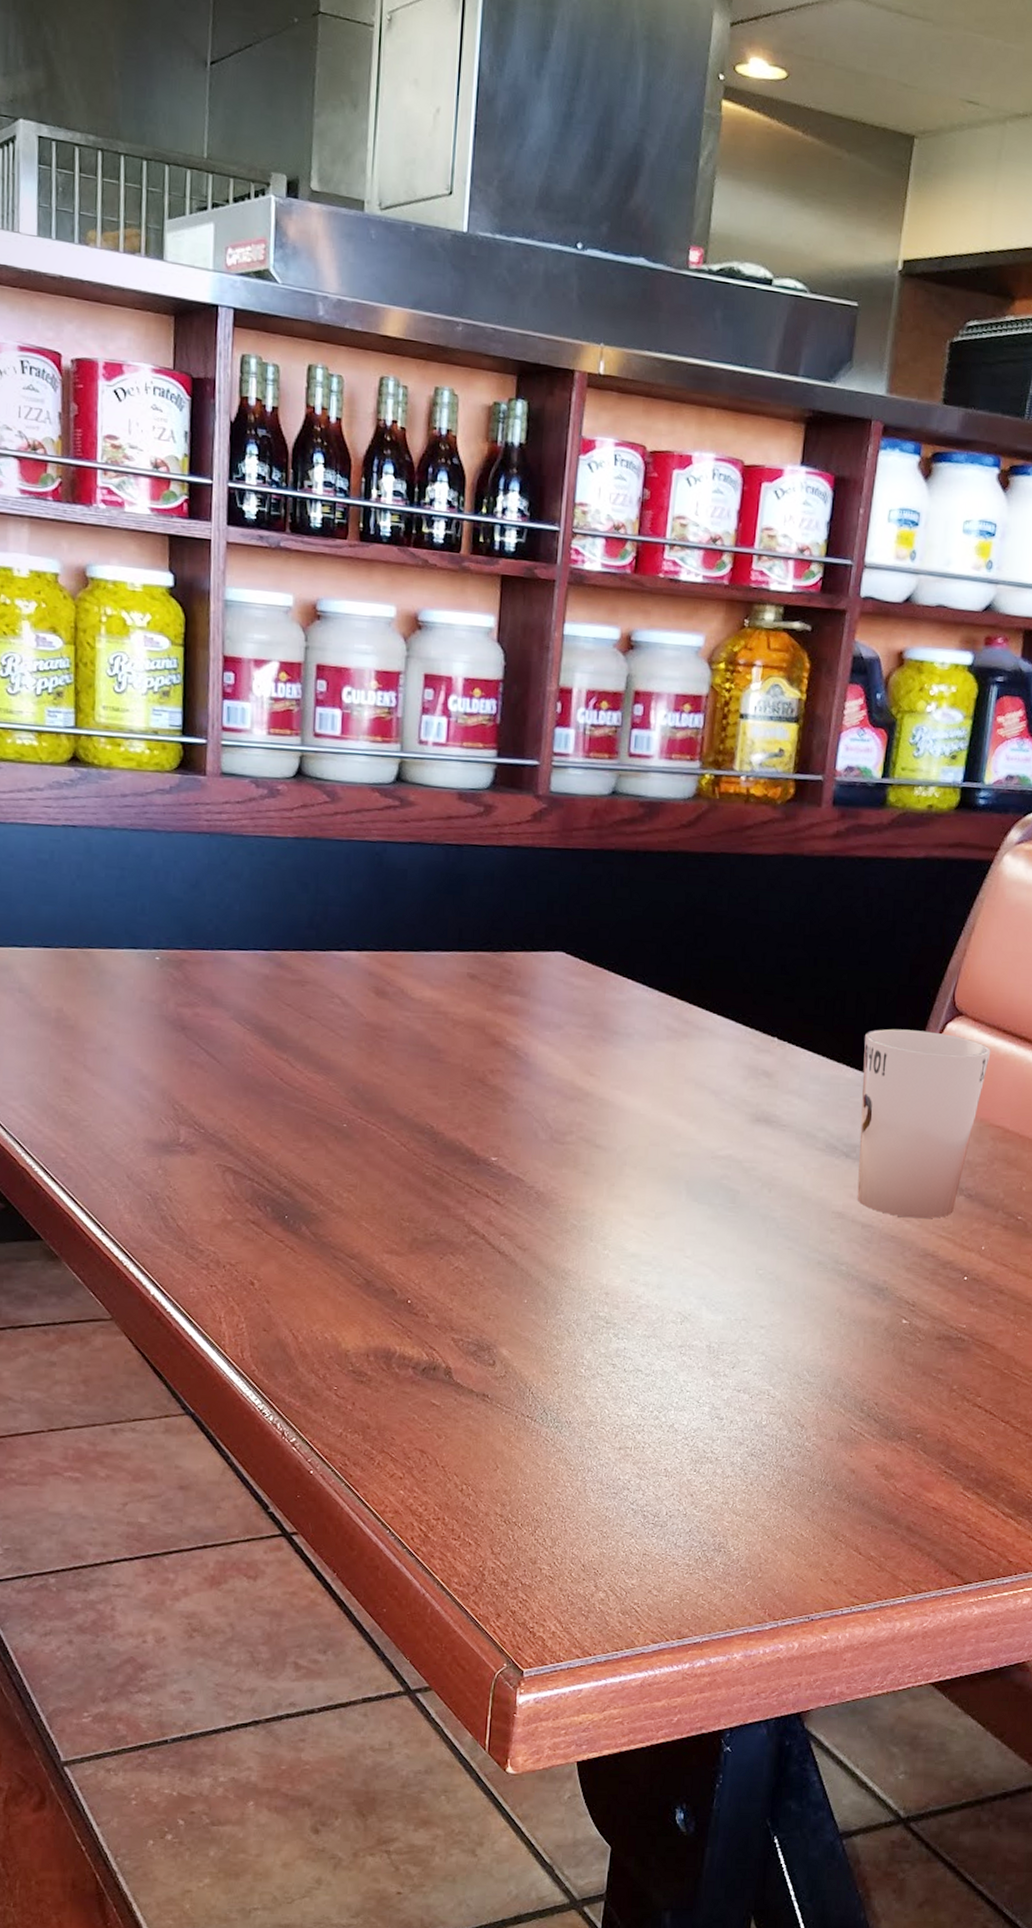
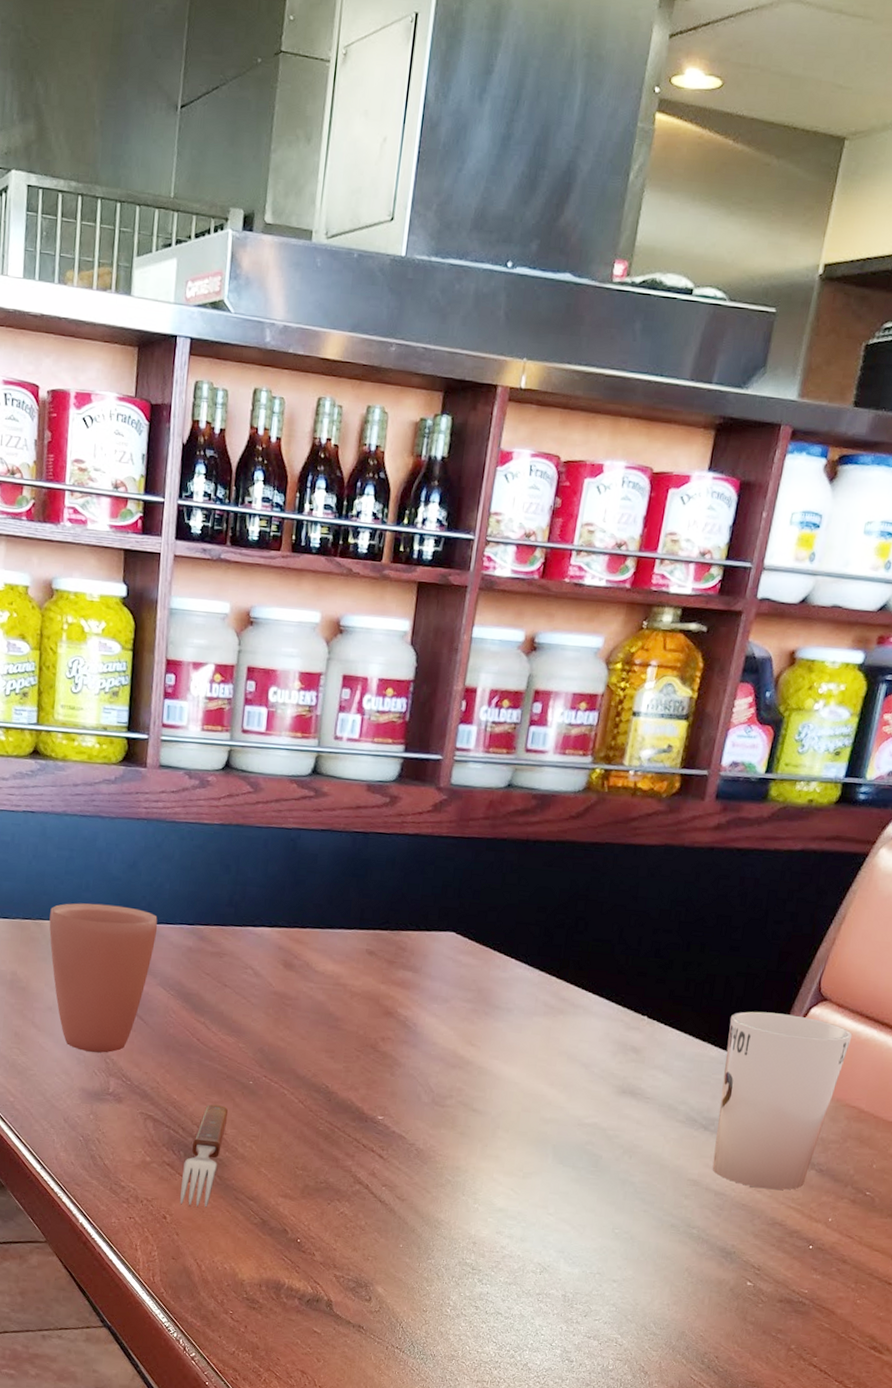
cup: none [99,928,228,1098] -> present [49,903,158,1053]
fork: none [269,1151,321,1270] -> present [180,1104,229,1208]

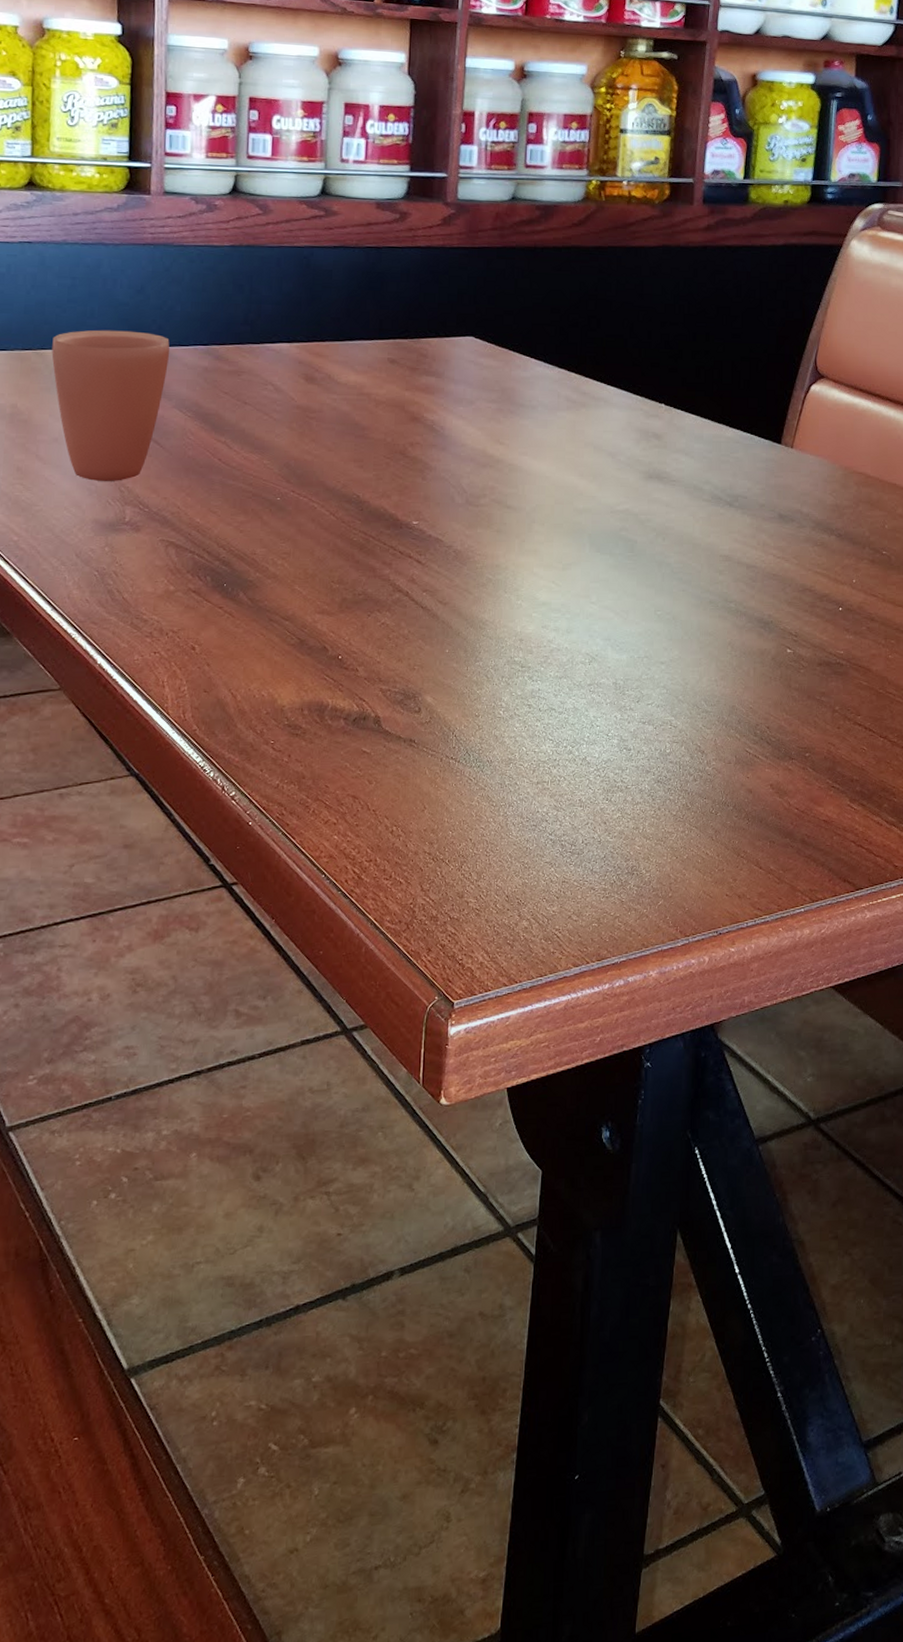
fork: present [180,1104,229,1208] -> none [209,525,257,633]
cup: present [712,1011,853,1190] -> none [740,392,851,558]

